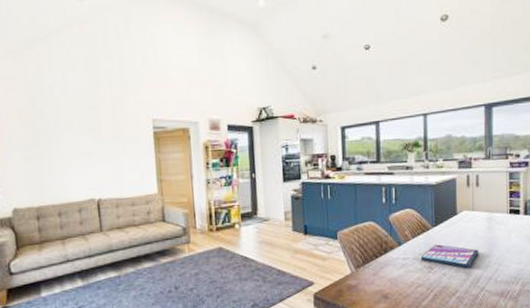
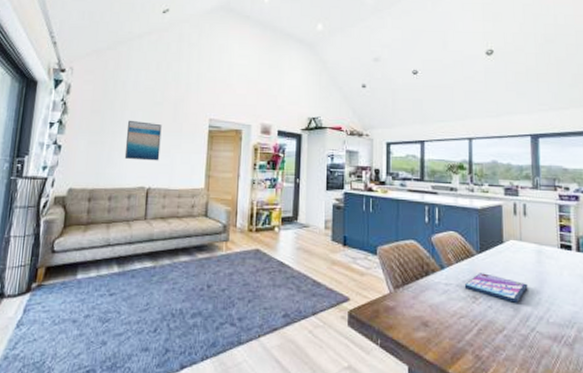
wall art: none [62,128,106,172] -> present [124,120,162,161]

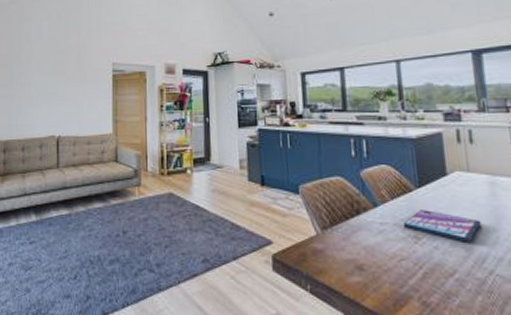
wall art: present [124,120,162,161] -> none [34,70,67,110]

